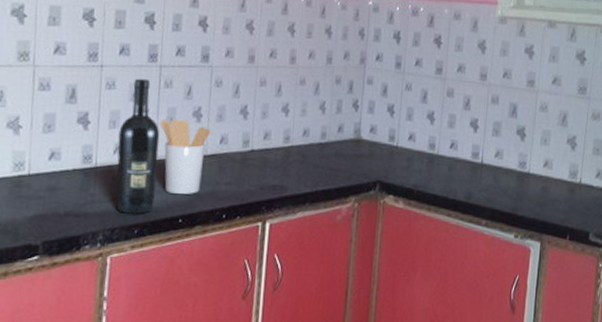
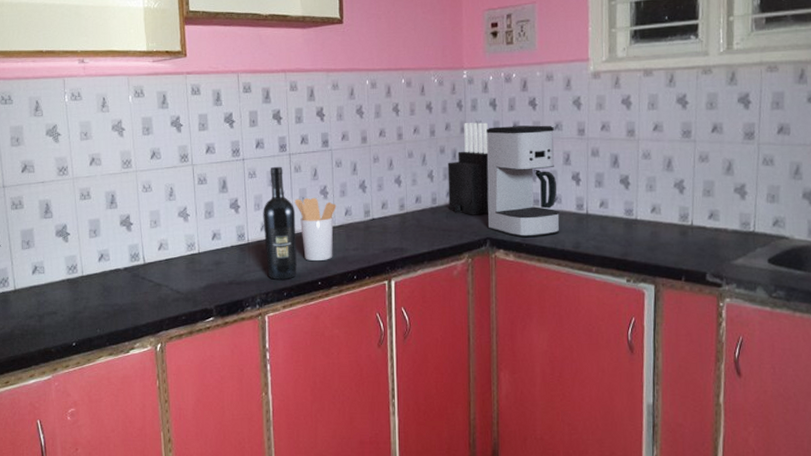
knife block: none [339,53,390,155] -> present [447,122,489,215]
coffee maker: none [378,61,457,184] -> present [487,125,560,238]

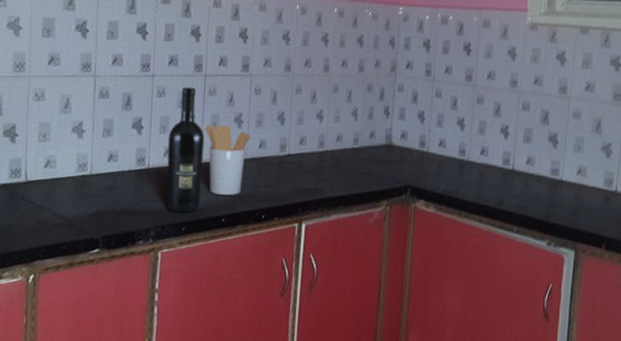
knife block: present [447,122,489,215] -> none [371,62,420,161]
coffee maker: present [487,125,560,238] -> none [409,69,487,190]

